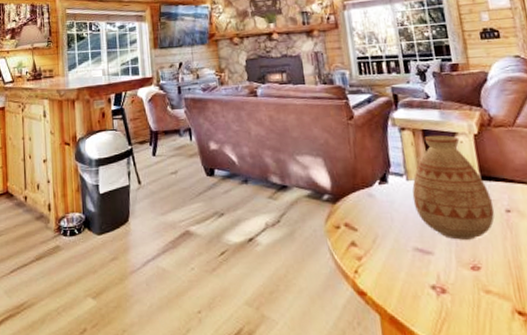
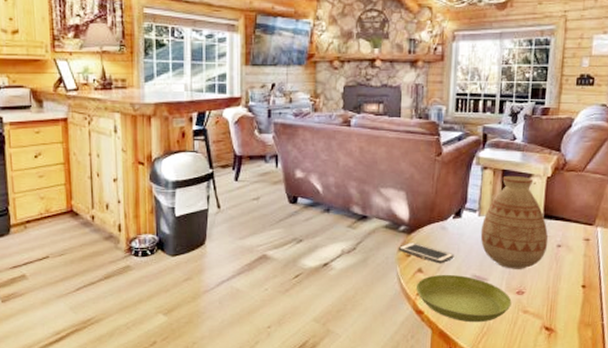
cell phone: none [324,211,389,236] -> present [398,241,455,264]
saucer: none [351,247,469,306] -> present [415,274,512,323]

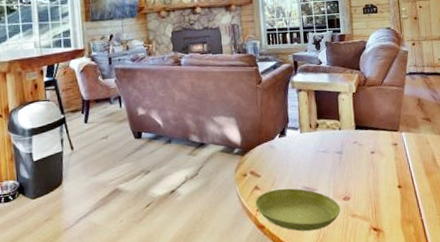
cell phone: present [398,241,455,264] -> none [235,162,285,180]
vase: present [480,175,549,269] -> none [304,94,363,178]

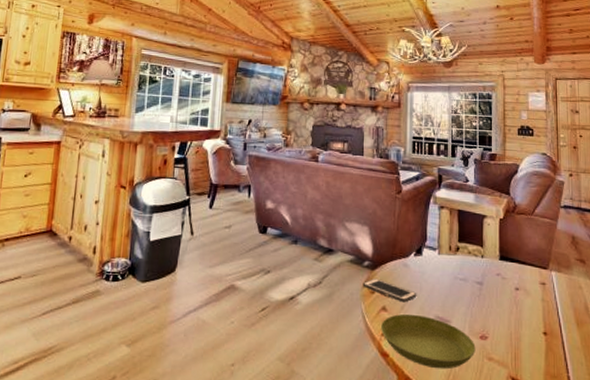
cell phone: none [235,162,285,180] -> present [362,277,417,303]

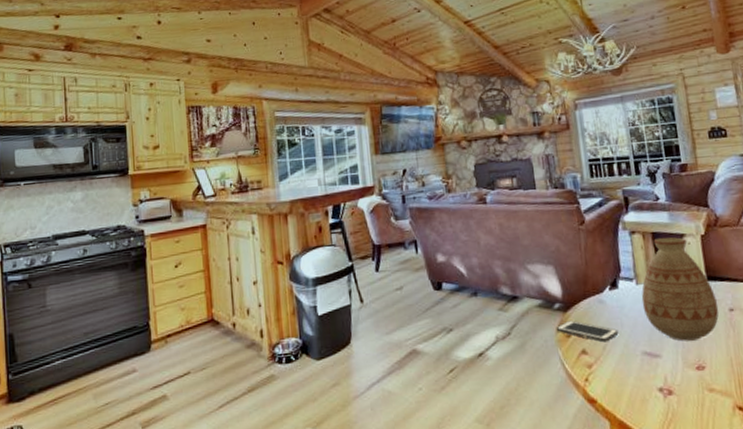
saucer: present [380,313,476,370] -> none [582,353,694,409]
vase: none [441,215,506,312] -> present [641,237,719,341]

